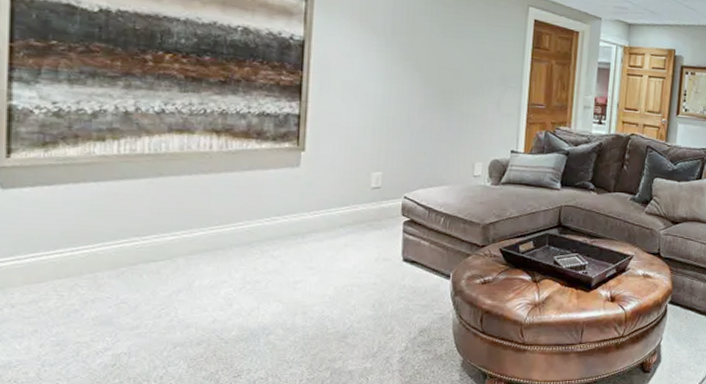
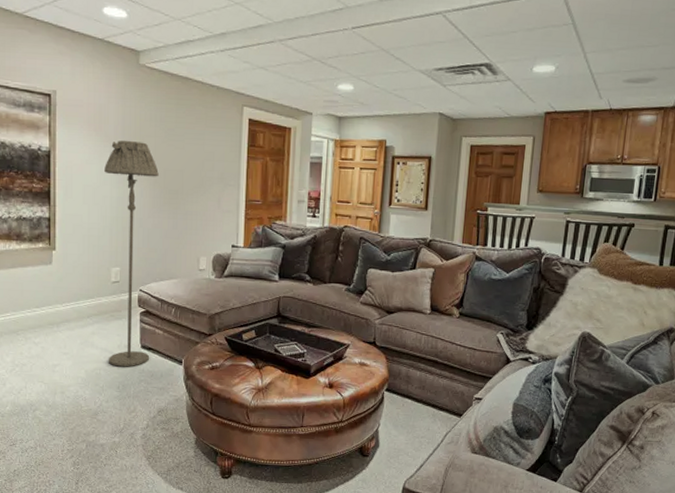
floor lamp: none [363,33,432,283] -> present [104,140,159,367]

